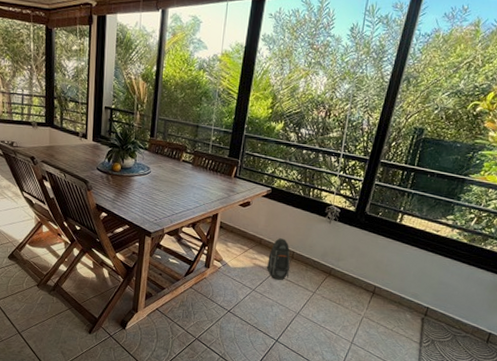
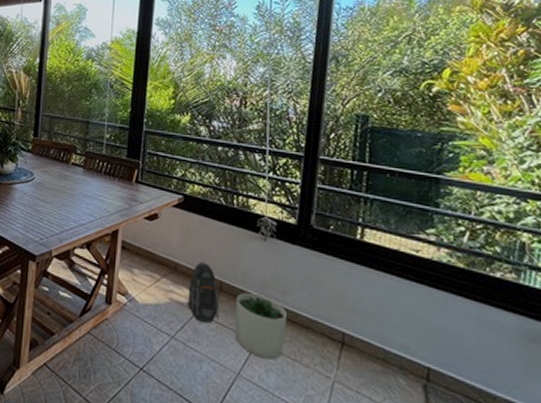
planter: none [298,260,338,304] -> present [234,293,287,360]

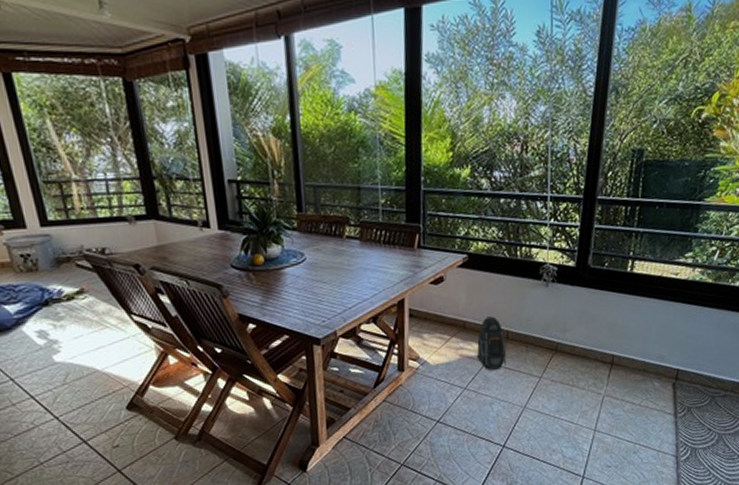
planter: present [234,293,287,360] -> none [520,336,566,390]

